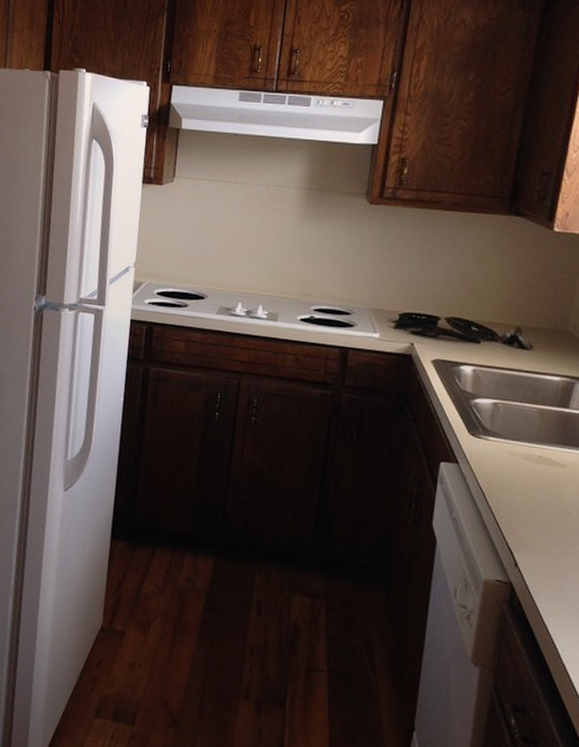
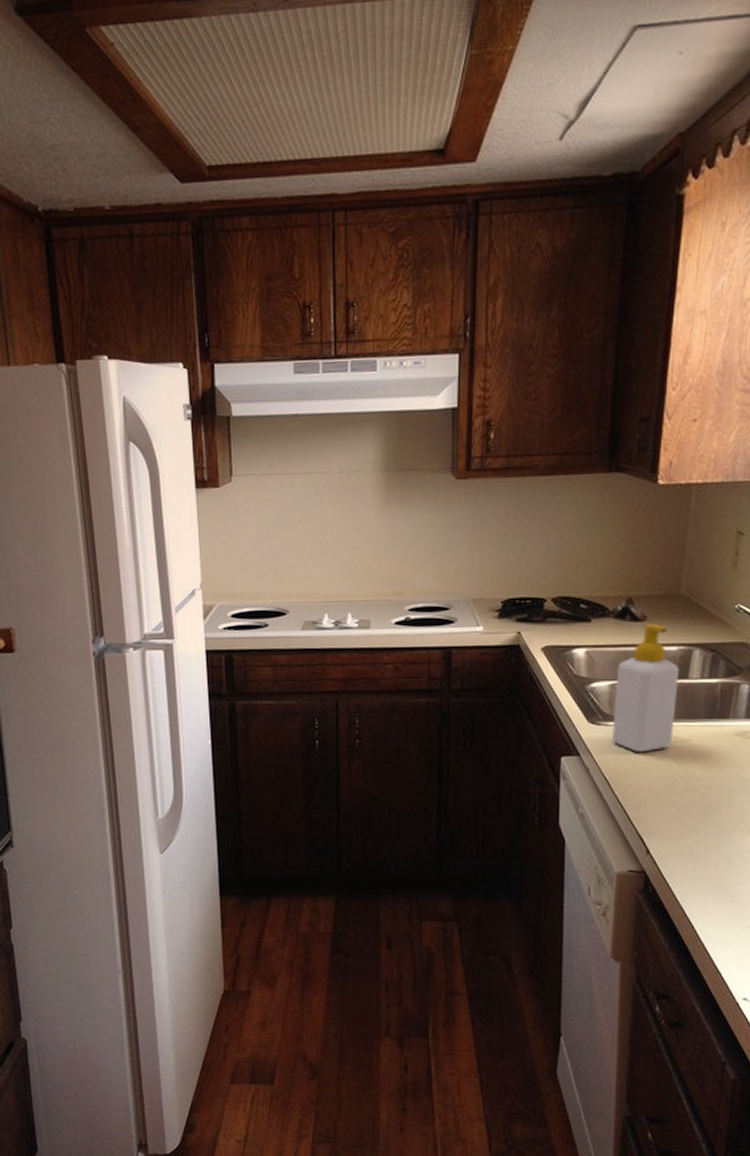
soap bottle: none [491,352,561,470] -> present [612,623,680,753]

